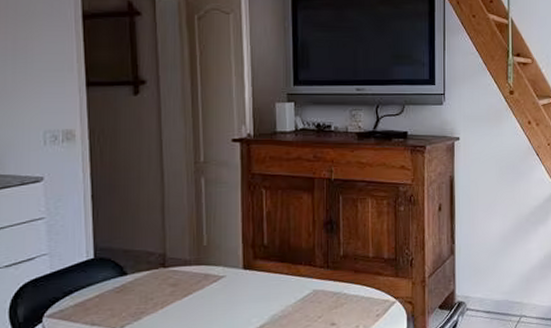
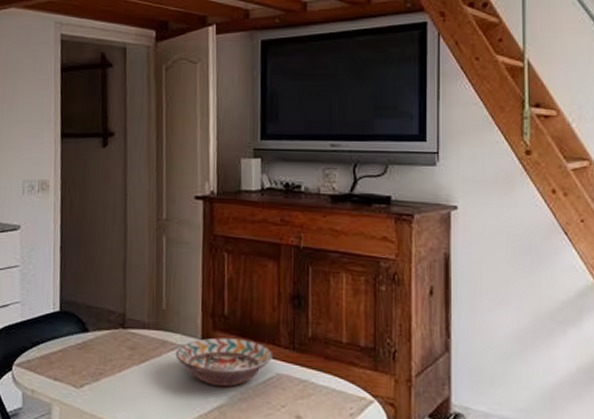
decorative bowl: none [218,264,309,308] -> present [175,337,272,387]

